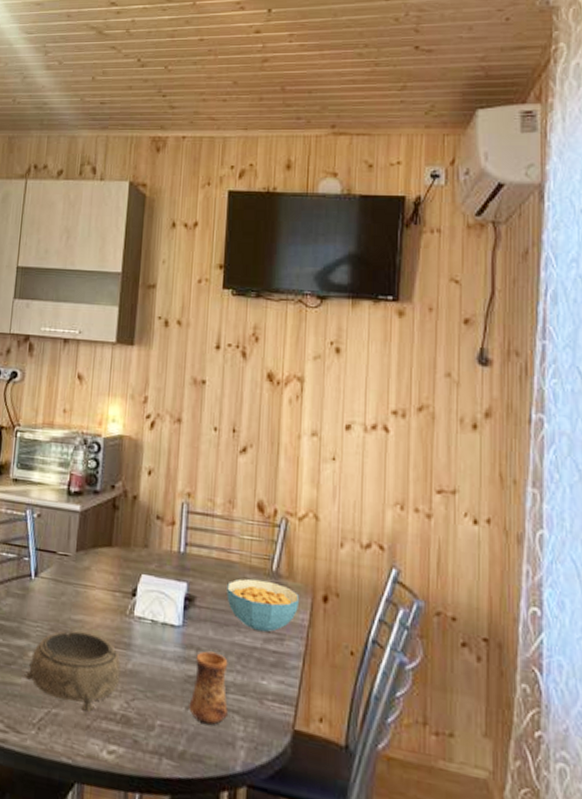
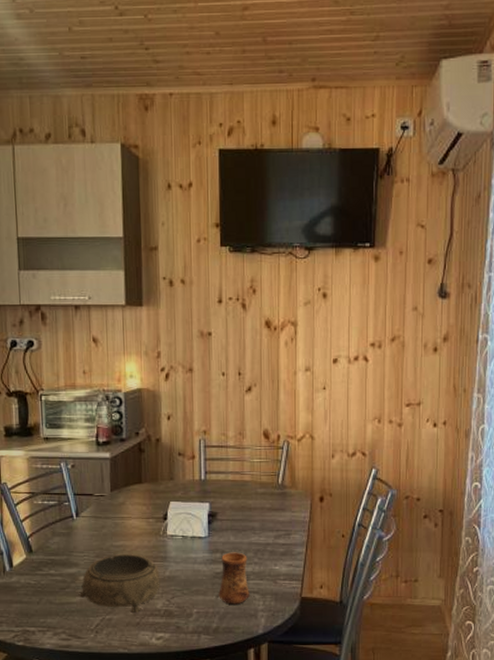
cereal bowl: present [227,578,299,632] -> none [243,492,301,531]

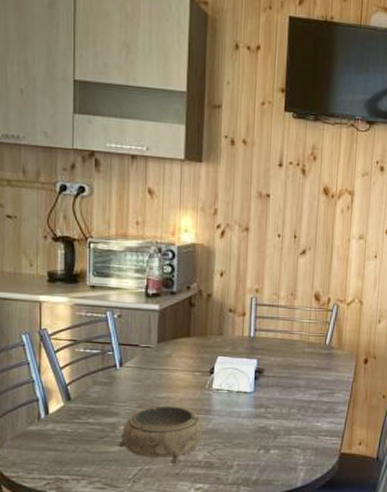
cup: present [218,552,249,605] -> none [260,408,291,458]

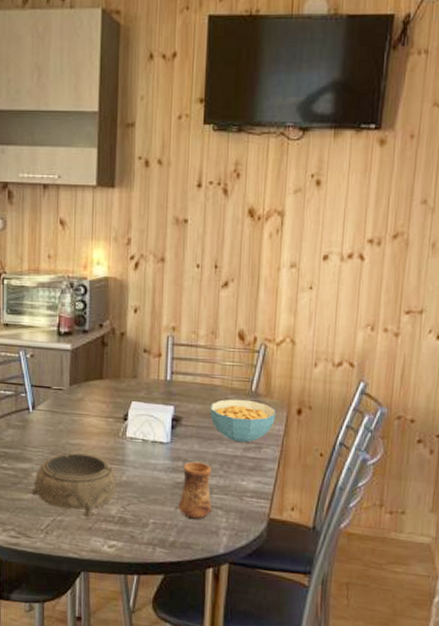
cup: none [260,408,291,458] -> present [178,461,212,519]
cereal bowl: none [289,352,346,389] -> present [210,399,275,443]

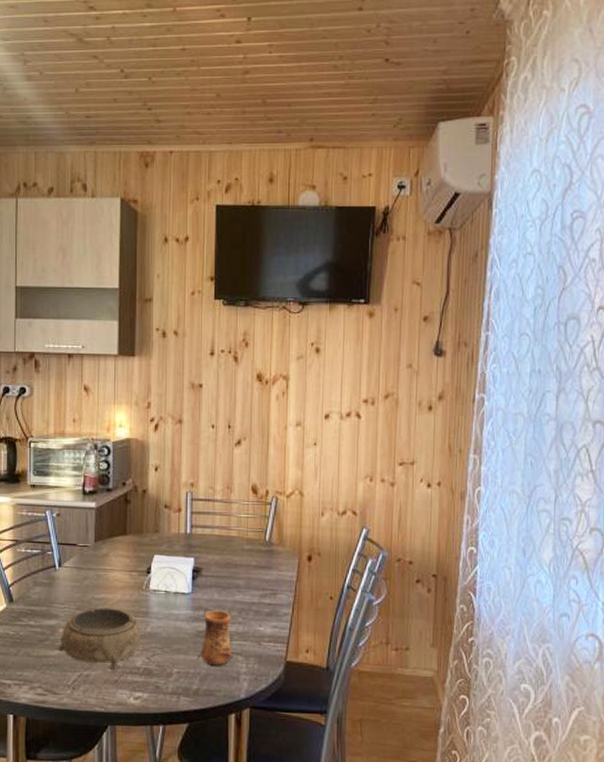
cereal bowl: present [210,399,275,443] -> none [228,549,288,590]

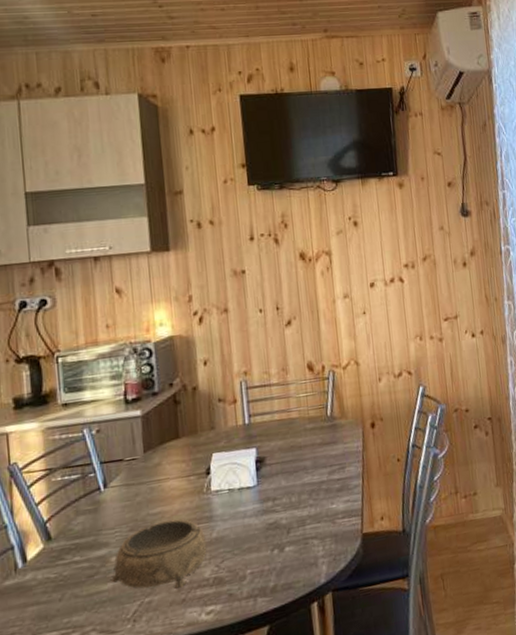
cup: present [200,610,232,666] -> none [273,496,308,557]

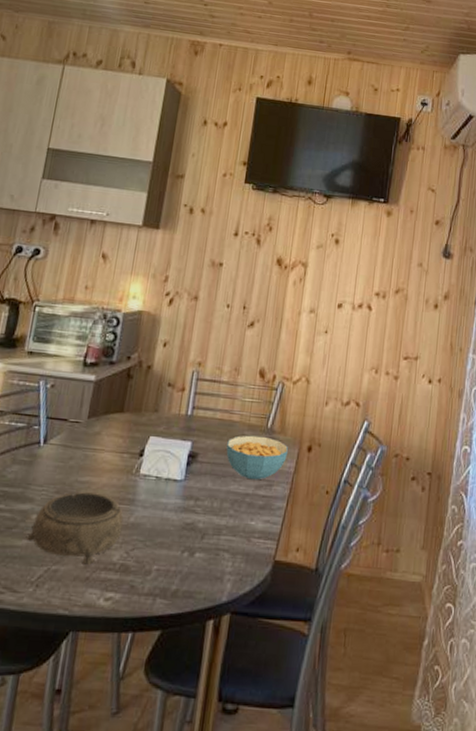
cereal bowl: none [291,424,353,468] -> present [226,435,288,480]

